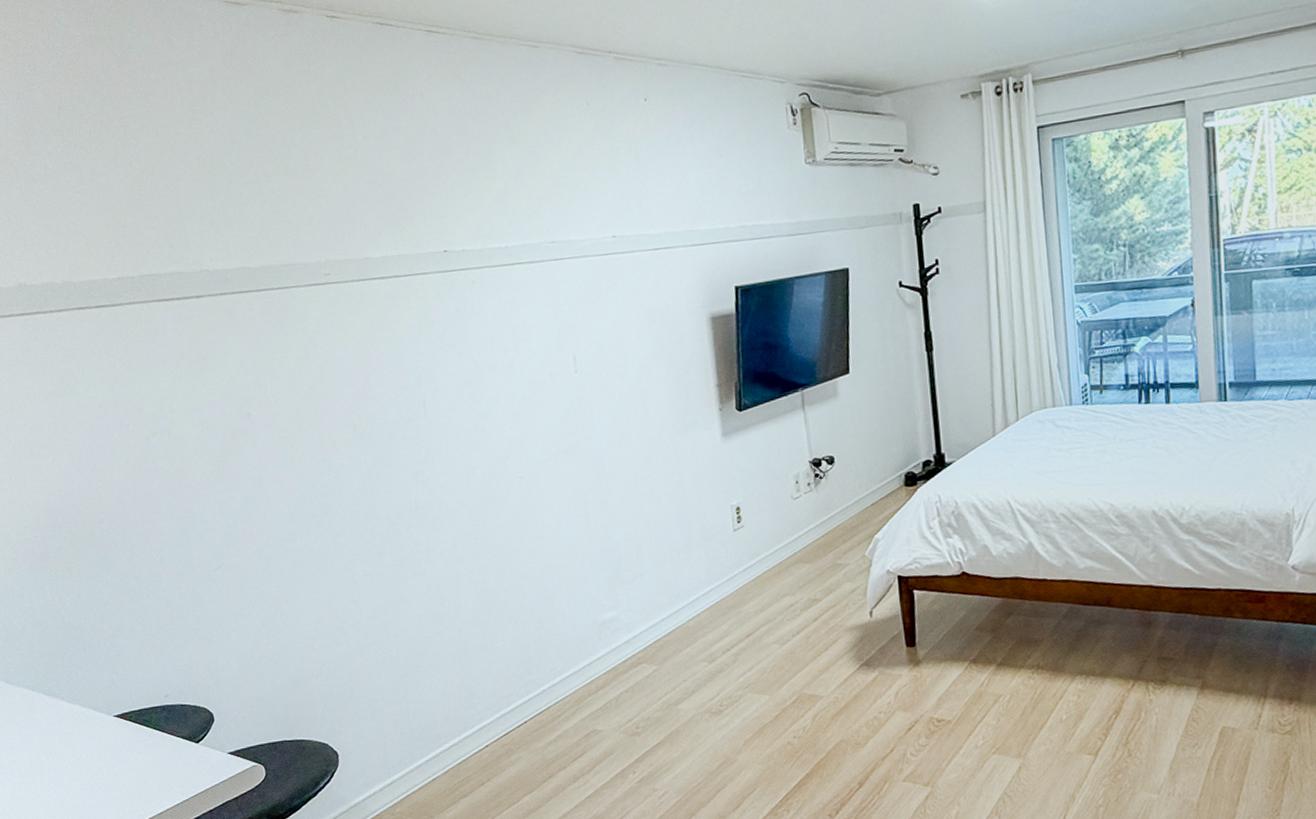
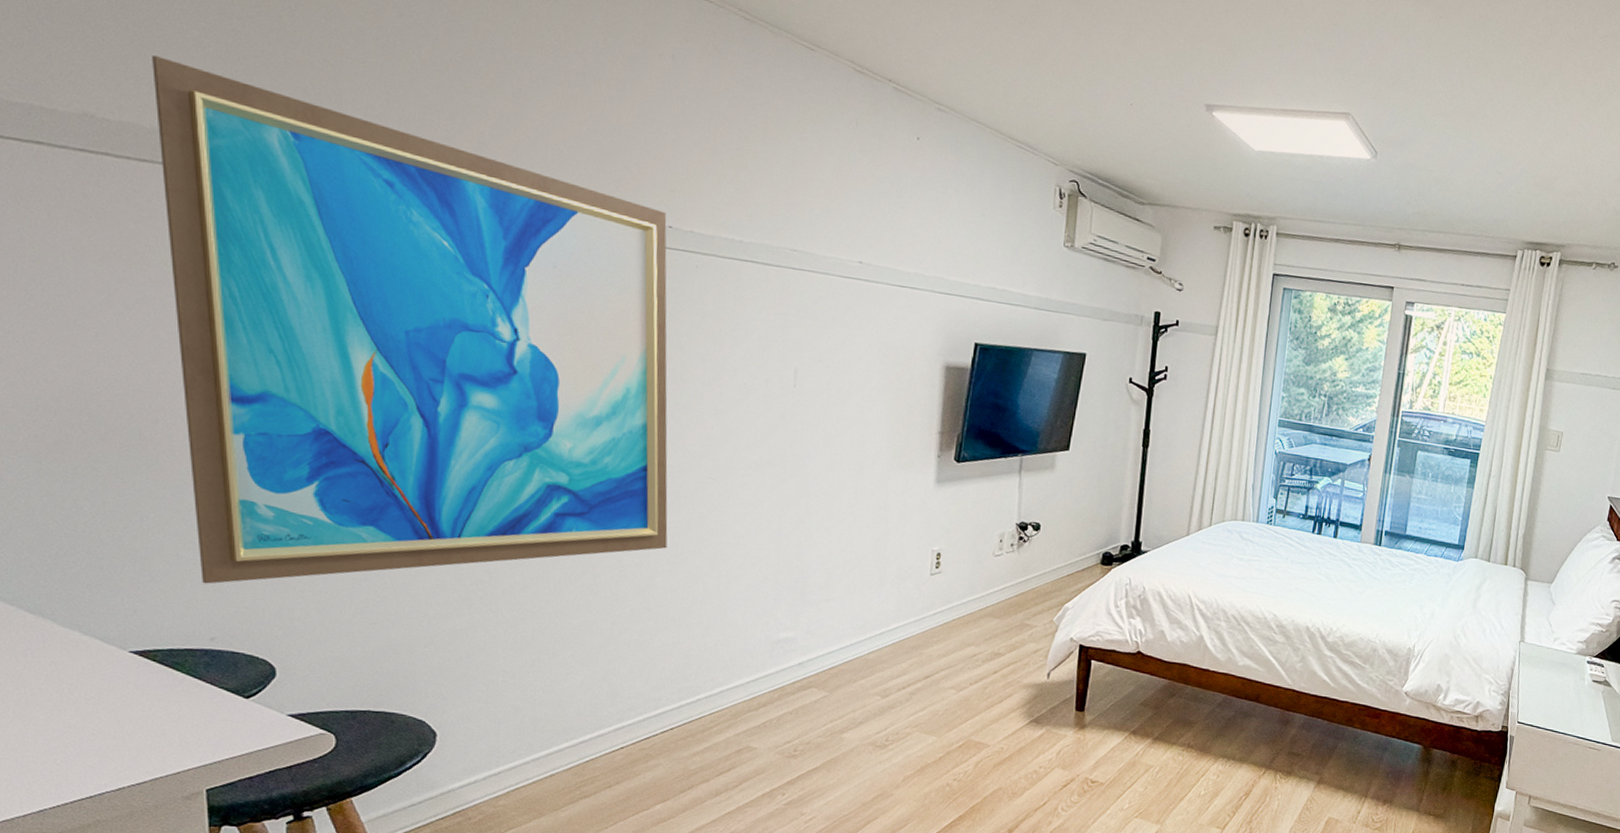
wall art: none [54,223,493,651] -> present [152,56,668,584]

